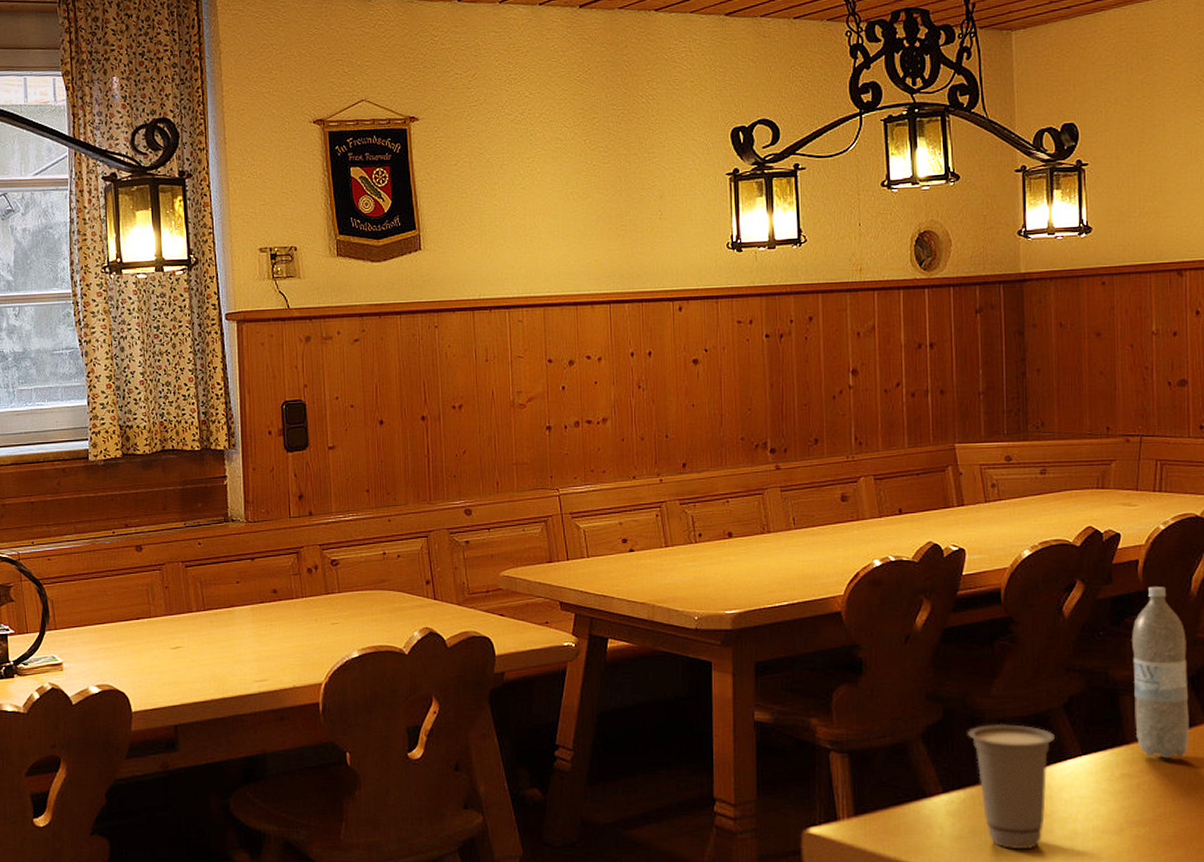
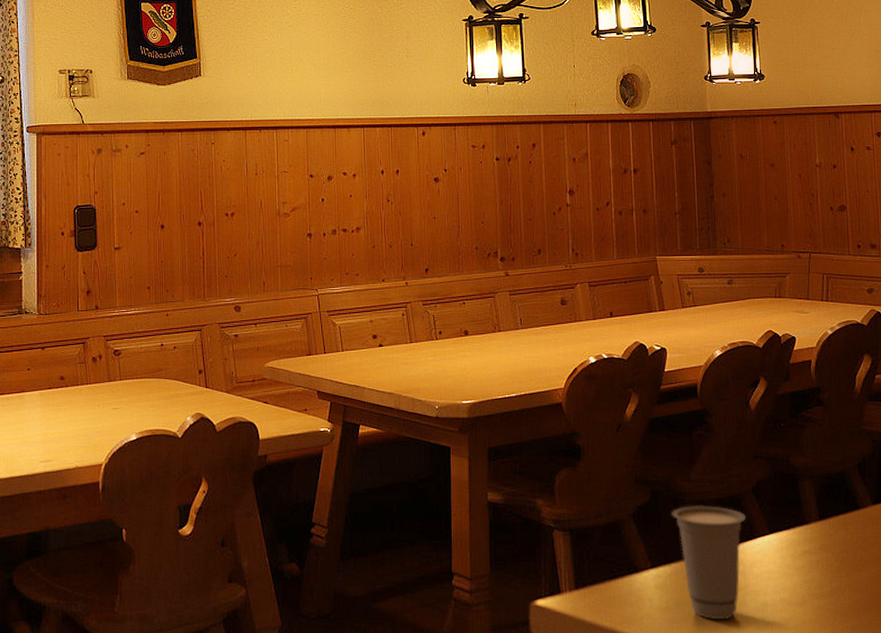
water bottle: present [1132,587,1189,759] -> none [808,384,859,537]

